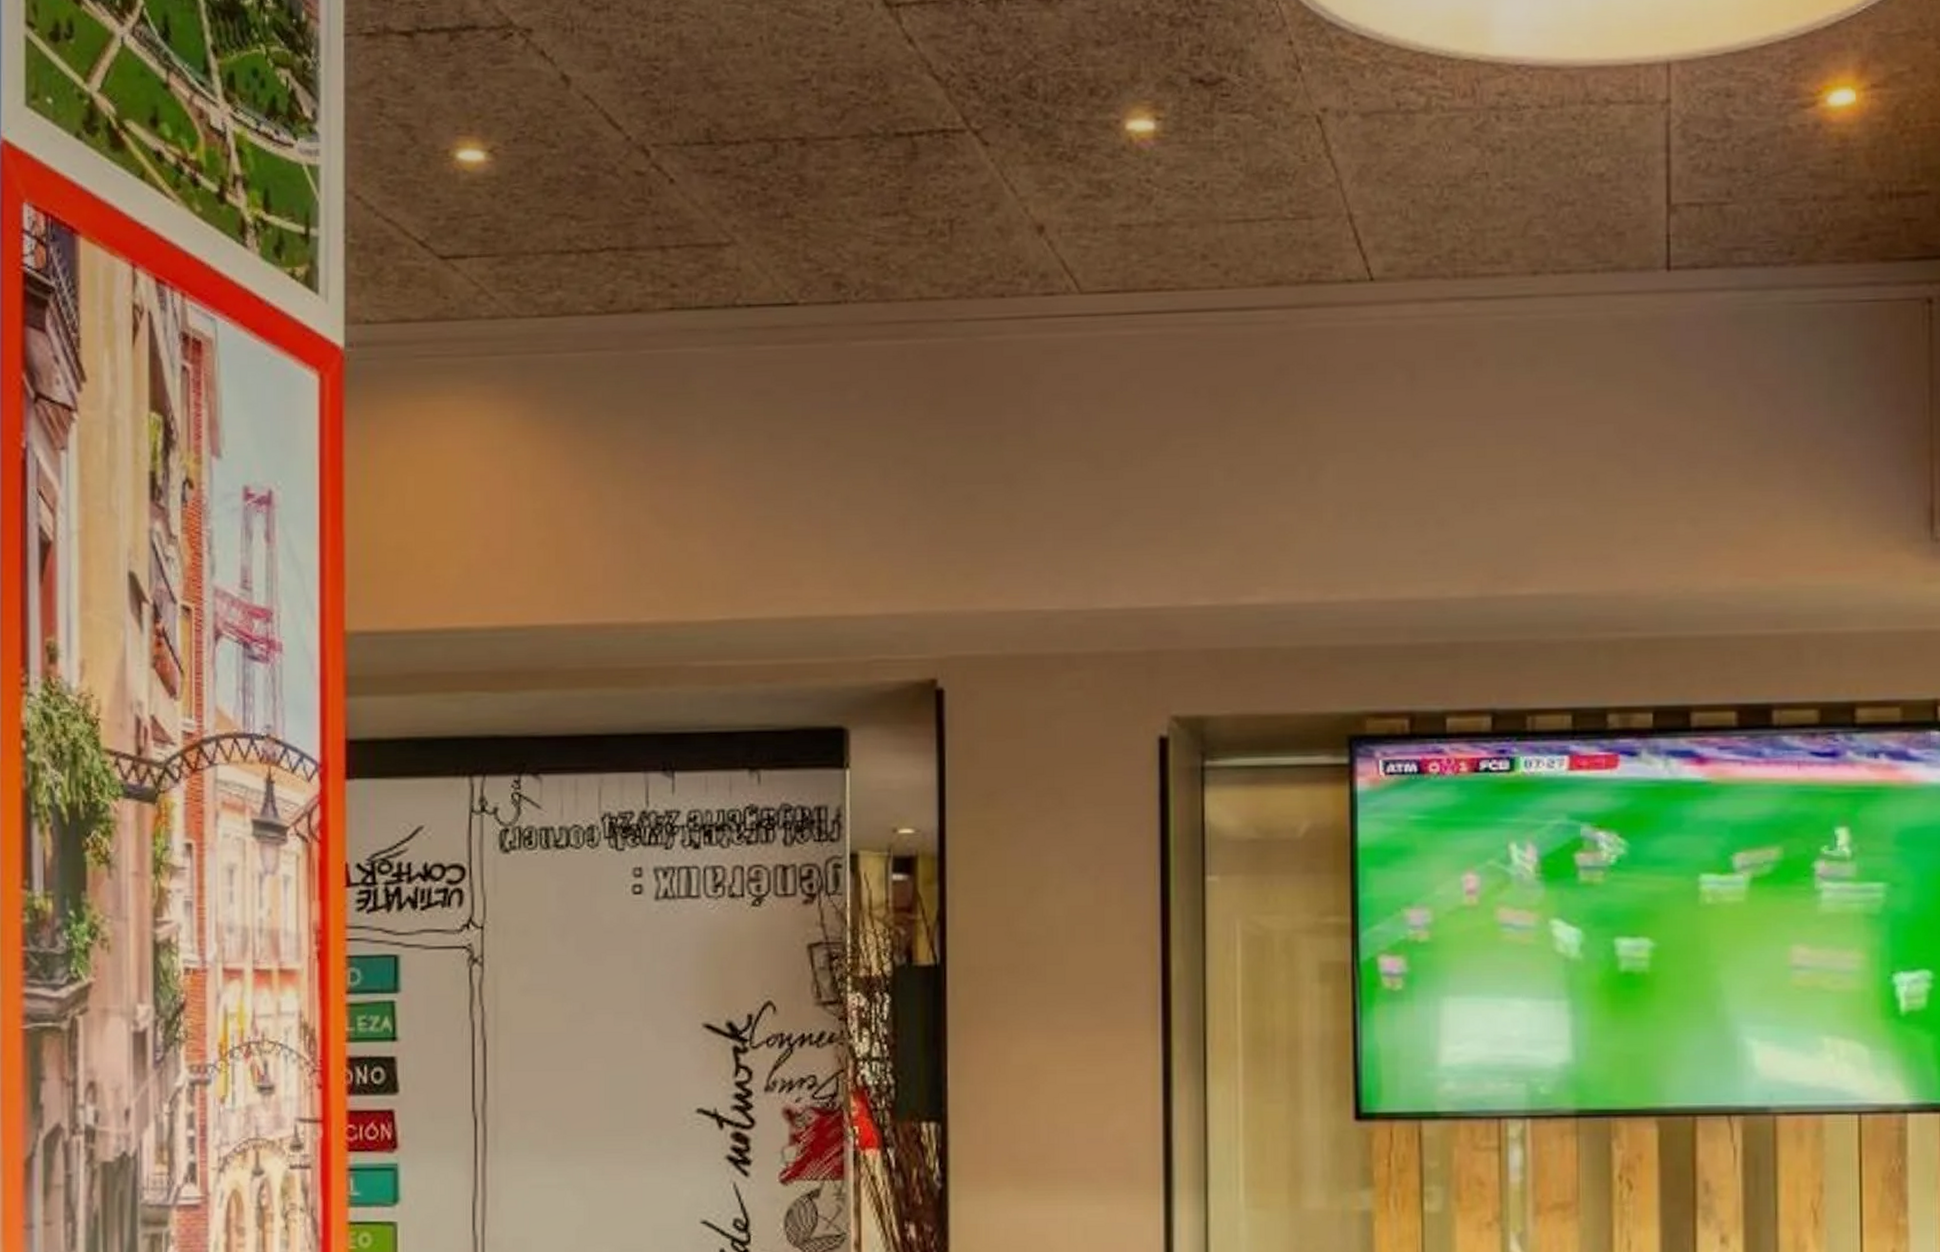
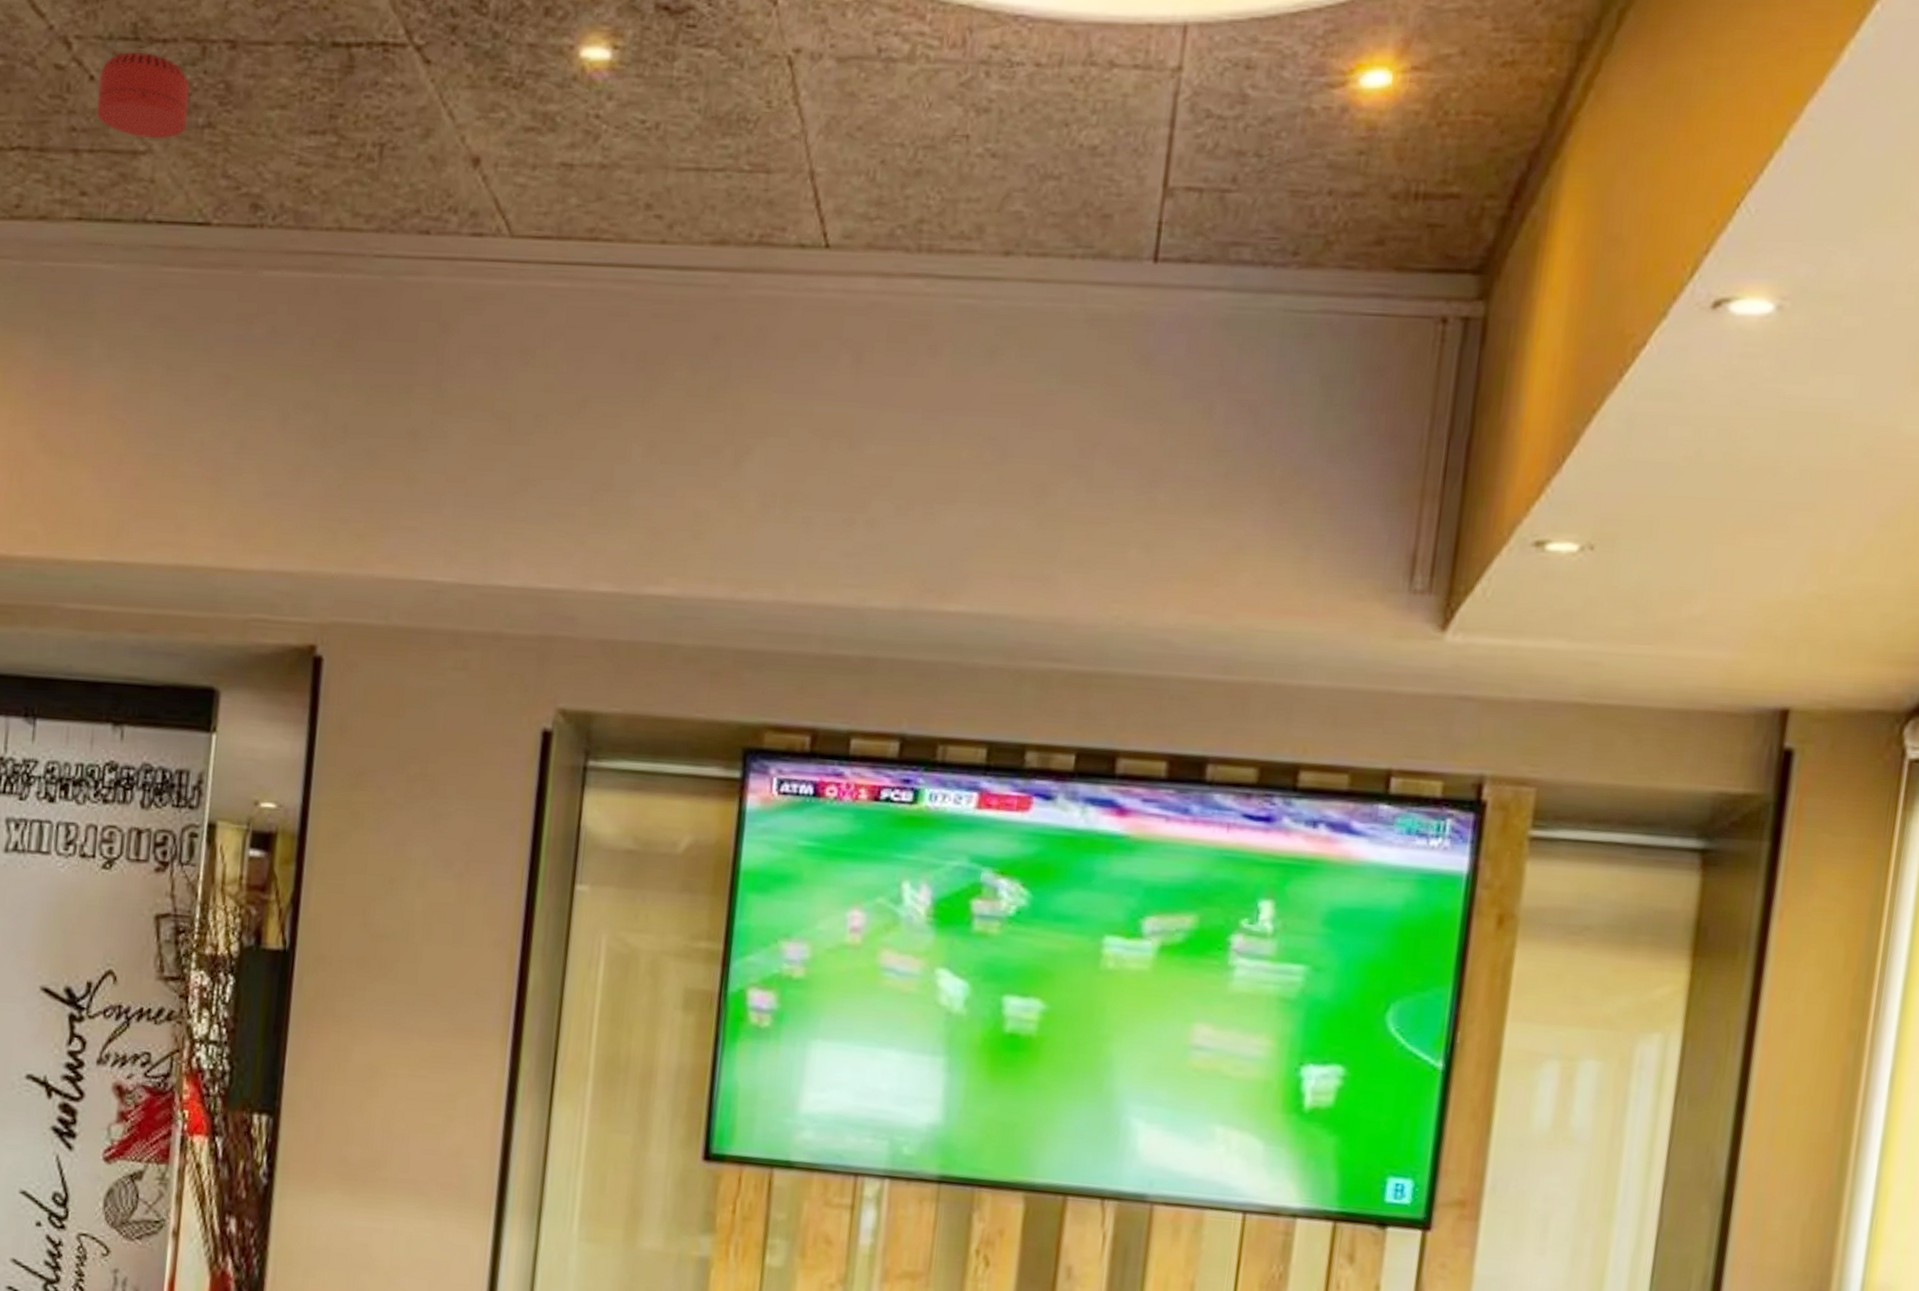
smoke detector: none [678,154,766,232] -> present [96,51,190,139]

